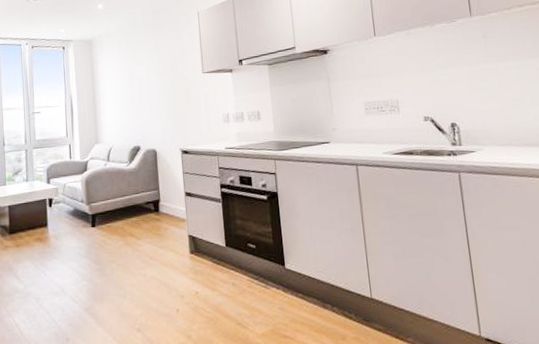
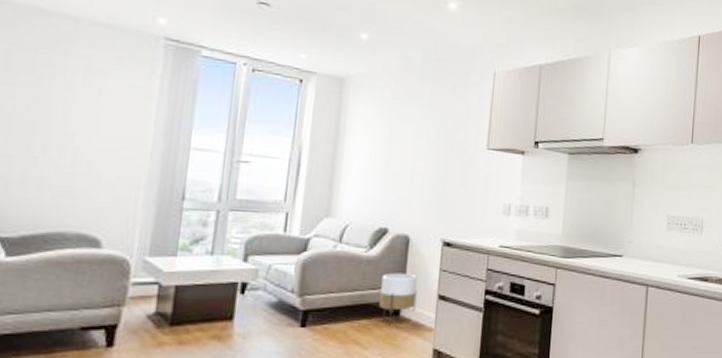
planter: none [142,178,170,220] -> present [379,273,417,326]

